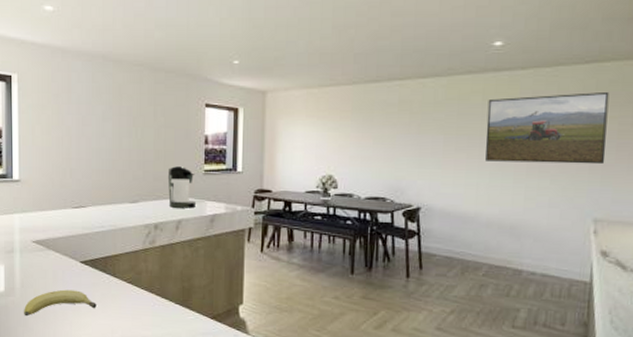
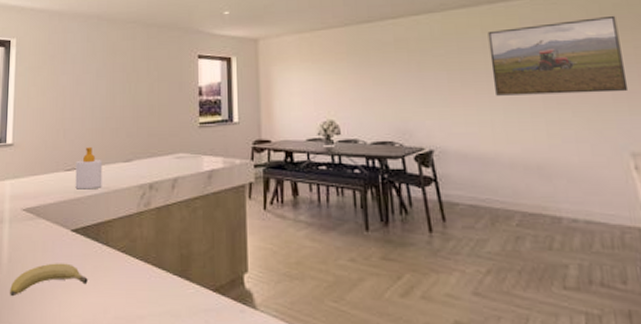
soap bottle: none [83,187,109,226] -> present [75,147,103,190]
coffee maker: present [167,166,196,208] -> none [162,120,192,165]

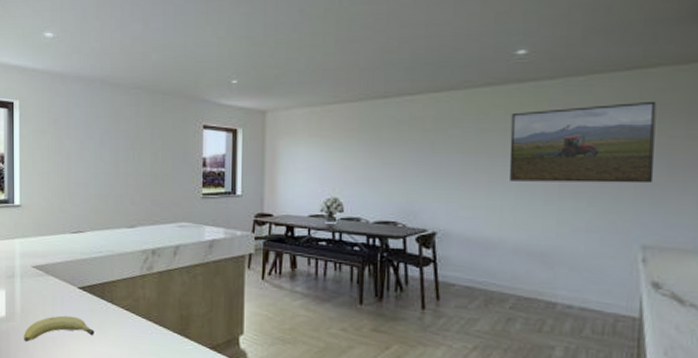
soap bottle: present [75,147,103,190] -> none [81,212,107,252]

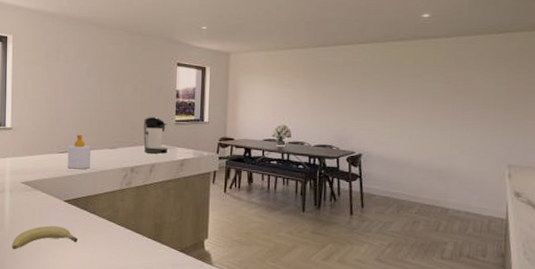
soap bottle: none [81,212,107,252] -> present [67,135,91,169]
coffee maker: none [165,190,194,233] -> present [143,117,168,154]
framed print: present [509,101,657,184] -> none [416,57,519,118]

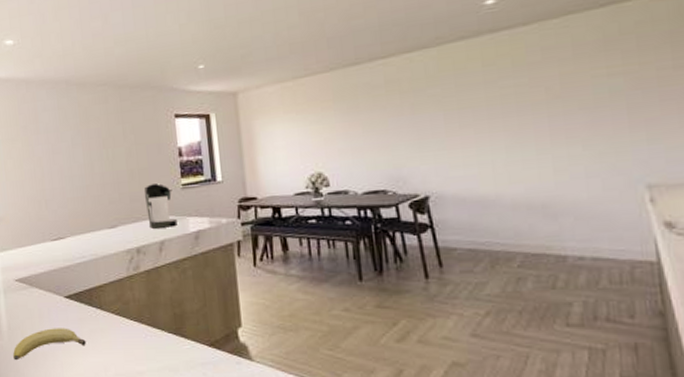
soap bottle: present [67,135,91,169] -> none [61,216,90,258]

